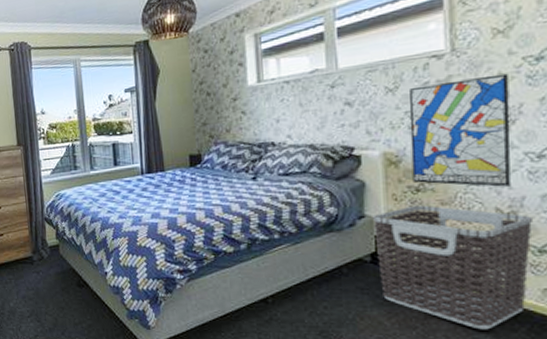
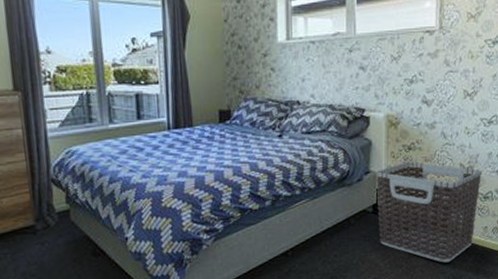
wall art: present [409,73,511,187] -> none [406,52,475,146]

